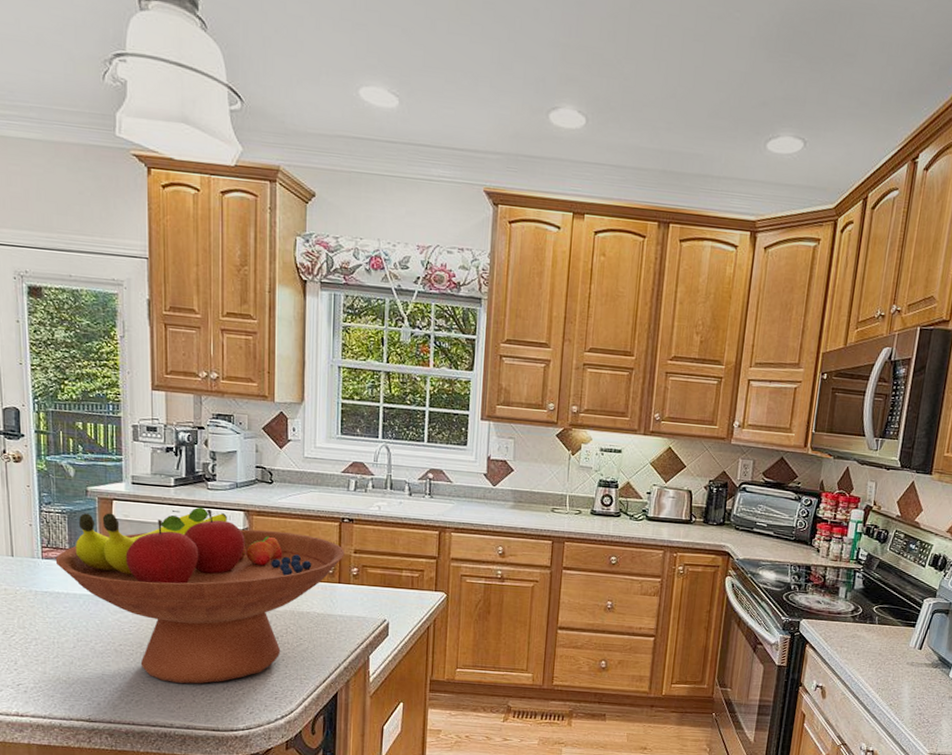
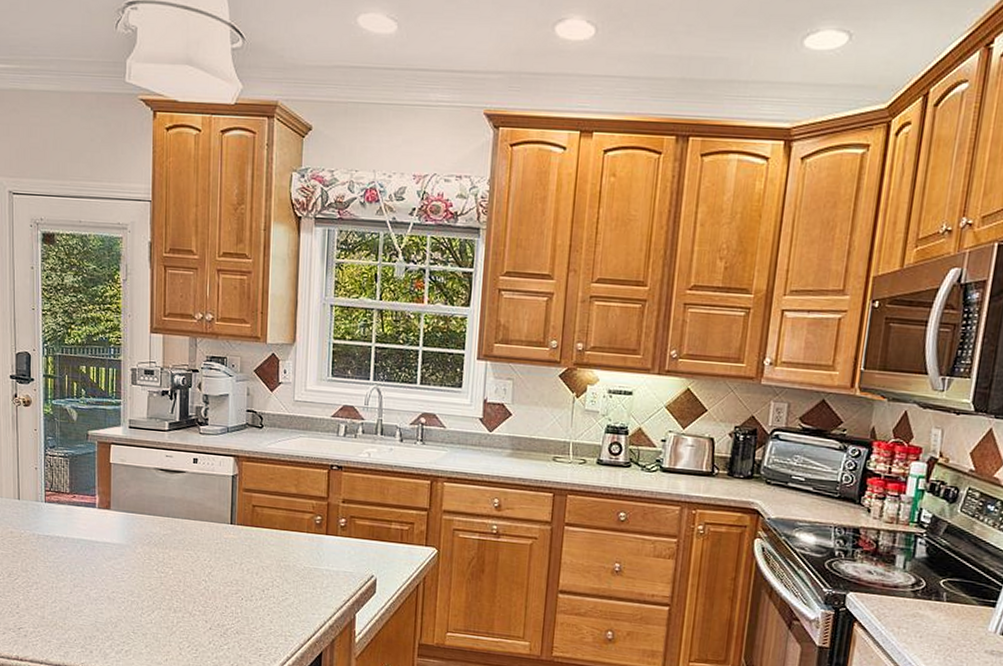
fruit bowl: present [55,506,345,684] -> none [57,451,333,636]

